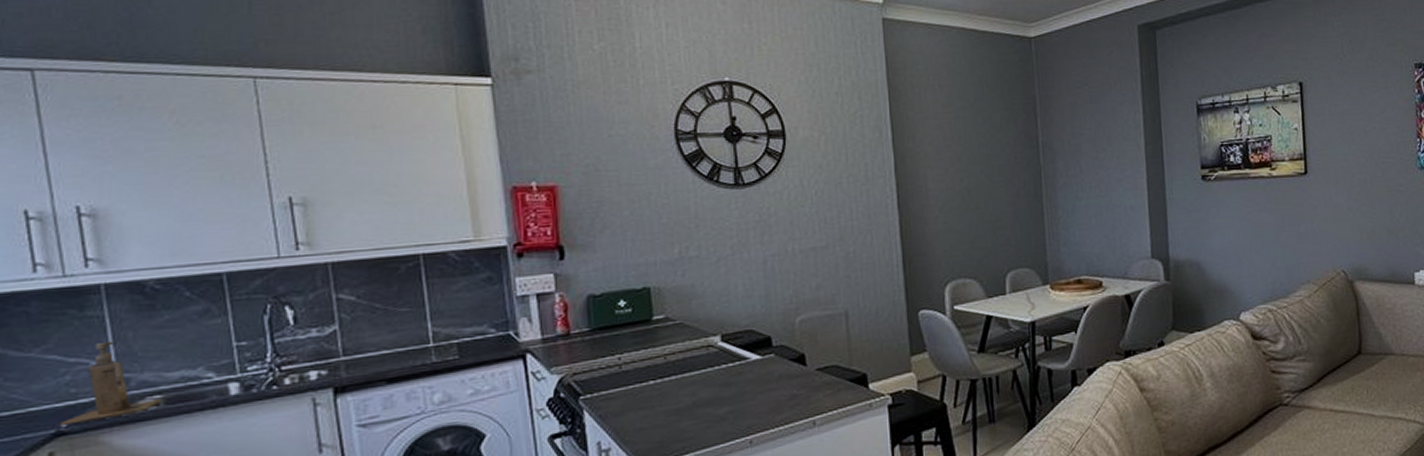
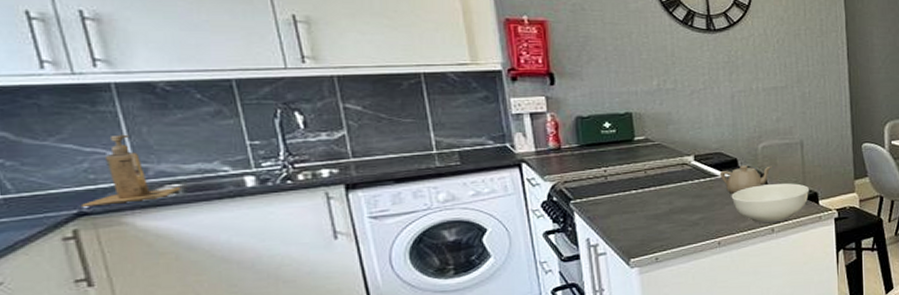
teapot: none [750,343,814,382] -> present [719,165,773,195]
bowl: none [764,363,858,416] -> present [731,183,810,224]

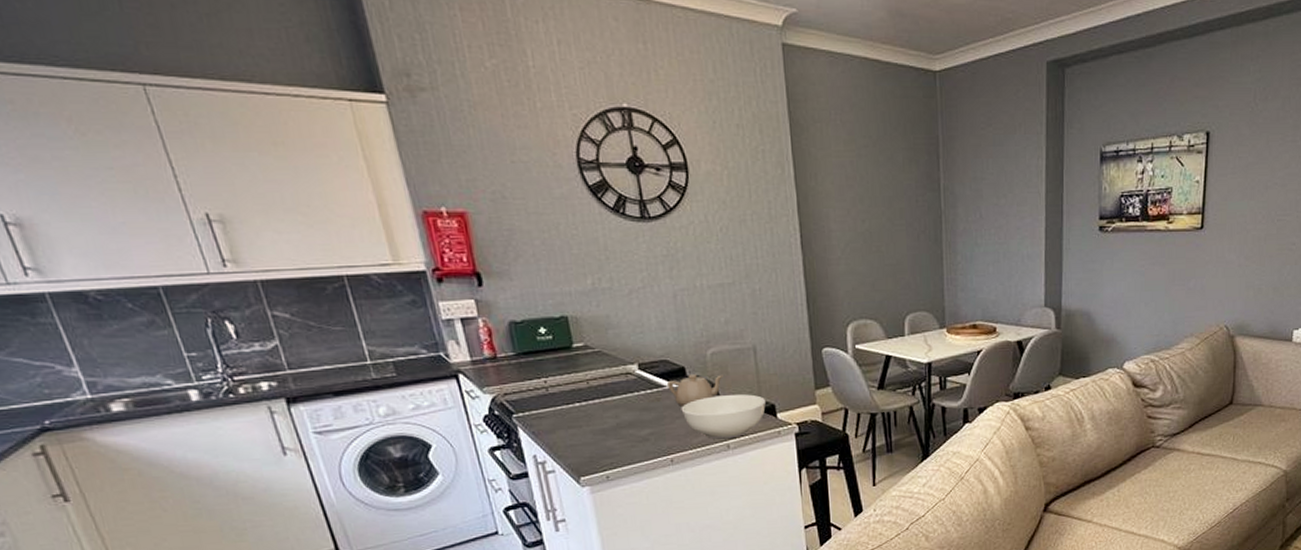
soap dispenser: present [80,134,181,207] -> none [42,347,131,422]

